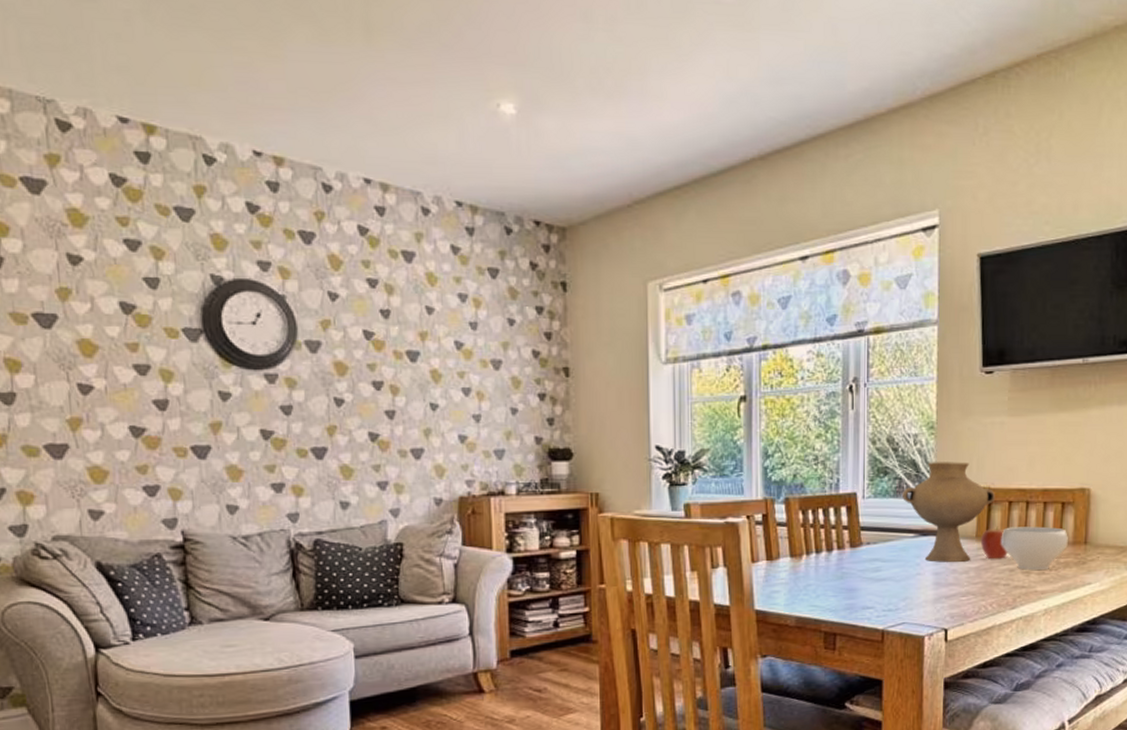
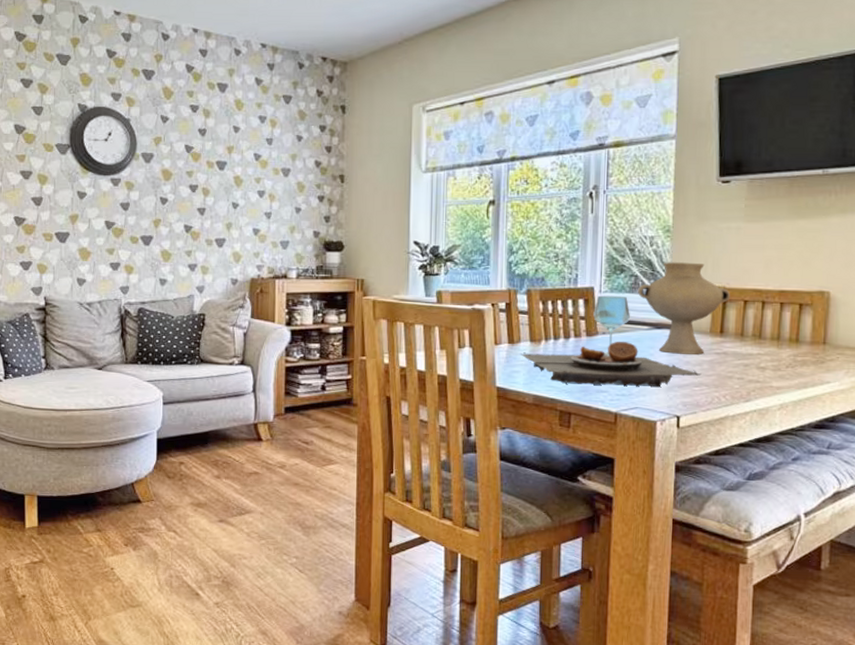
plate: none [779,551,968,602] -> present [520,341,702,388]
wine glass: none [857,501,896,568] -> present [593,295,631,356]
fruit: present [980,526,1008,559] -> none [714,323,742,354]
bowl: present [1001,526,1068,571] -> none [735,324,806,367]

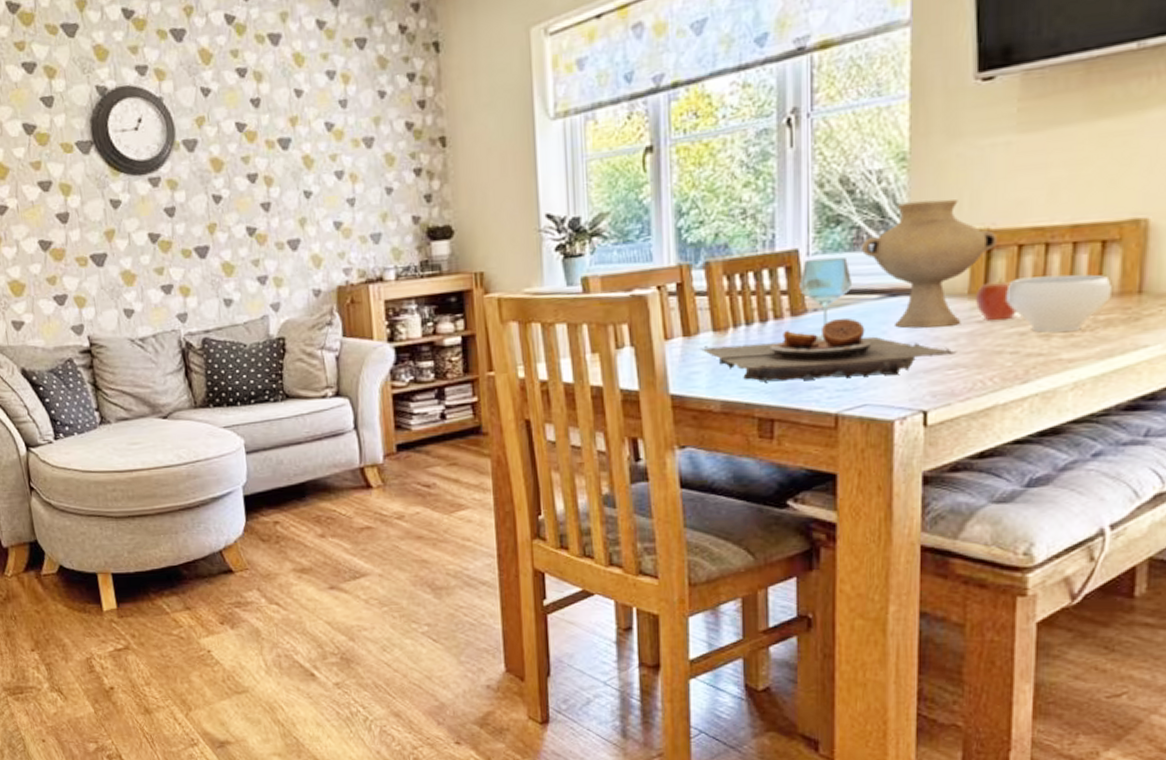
fruit: none [714,323,742,354] -> present [975,278,1017,321]
bowl: none [735,324,806,367] -> present [1006,274,1112,333]

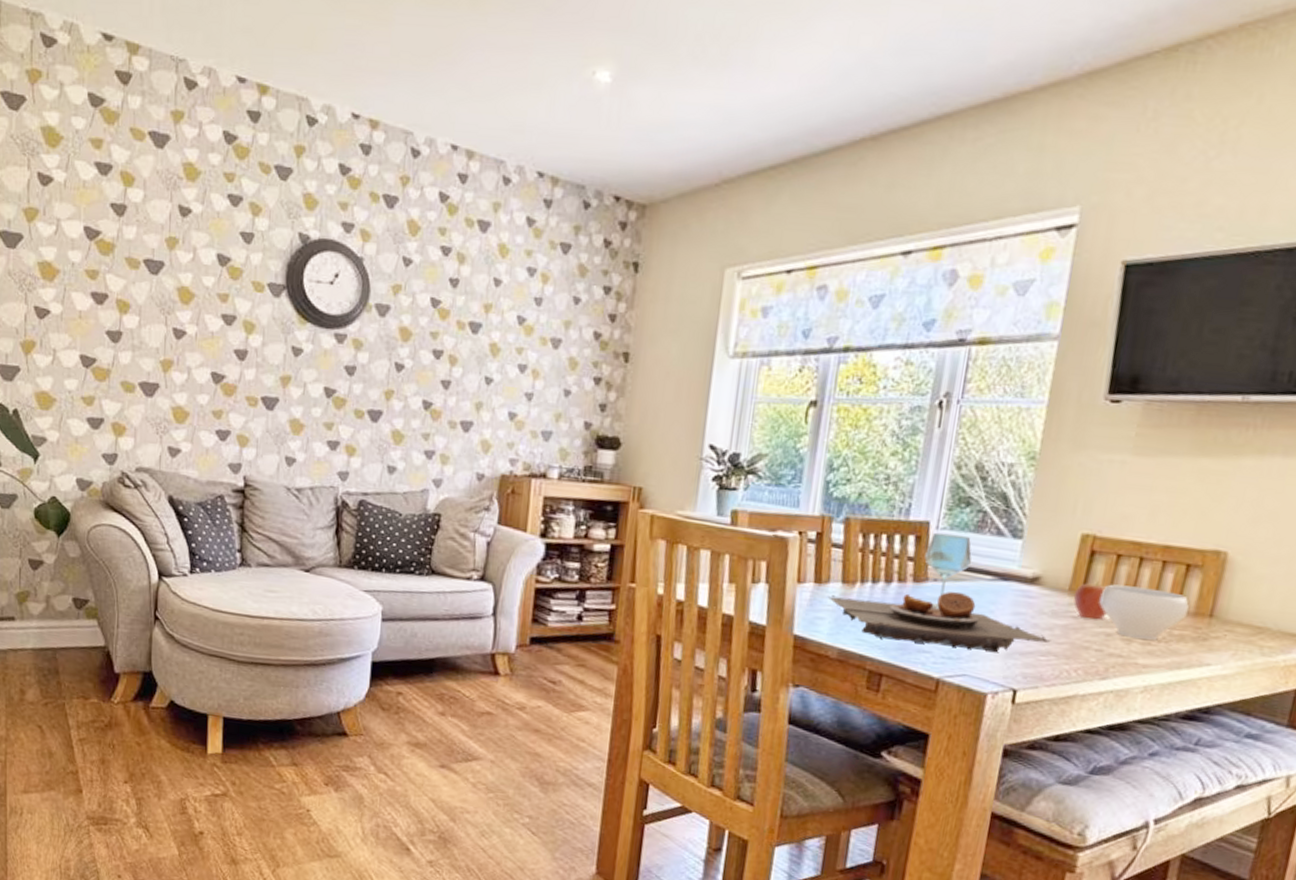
vase: present [862,199,998,329] -> none [984,497,1102,617]

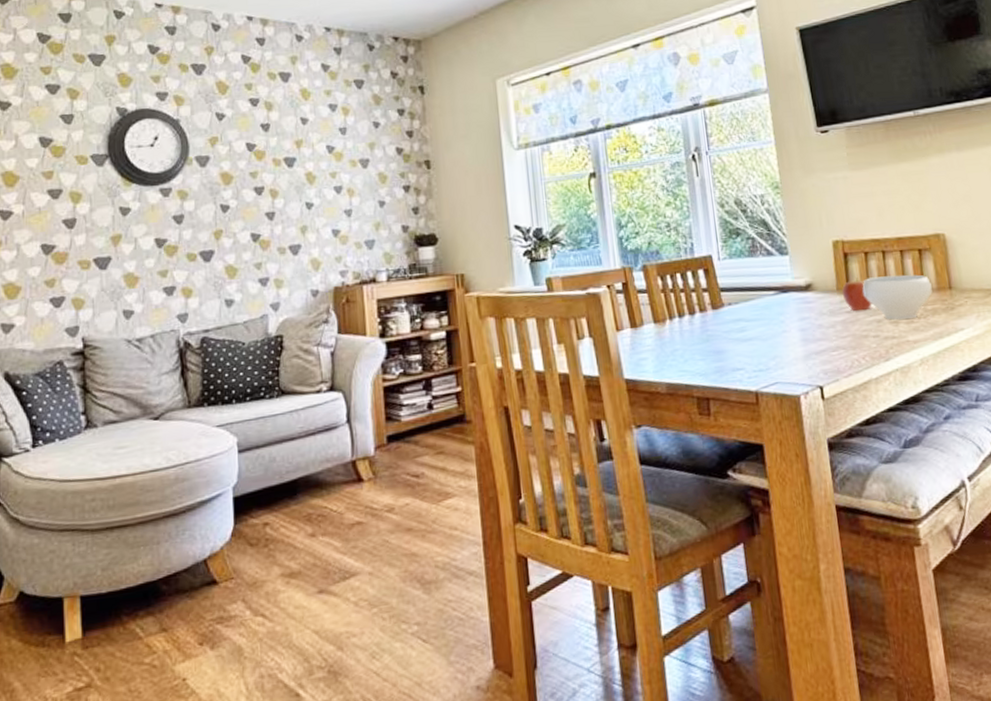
plate: present [827,591,1051,653] -> none [645,310,837,366]
wine glass: present [924,532,972,609] -> none [715,261,755,329]

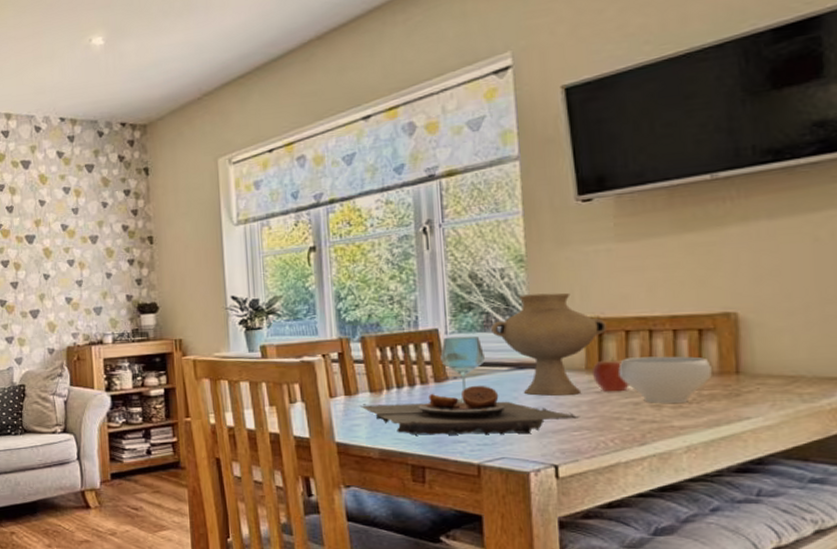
plate: none [645,310,837,366] -> present [359,385,580,435]
wine glass: none [715,261,755,329] -> present [440,336,486,402]
vase: none [757,217,851,318] -> present [491,292,608,396]

